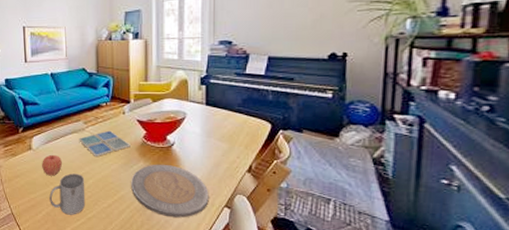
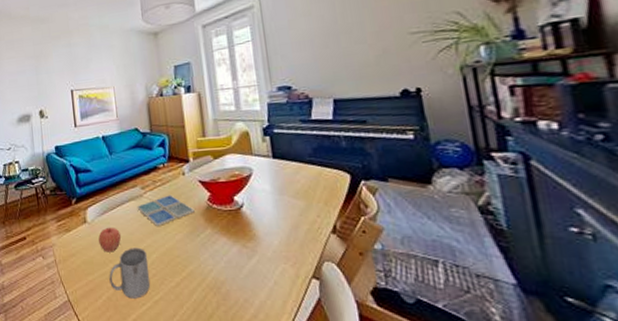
plate: present [131,164,209,218] -> none [199,229,293,295]

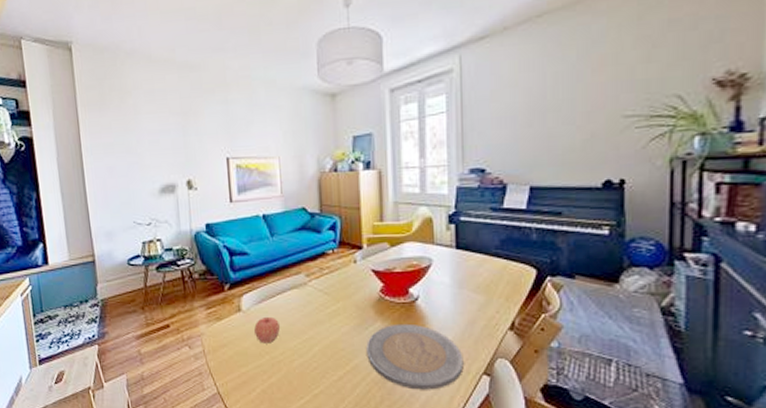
mug: present [109,247,150,299] -> none [265,339,310,392]
drink coaster: present [137,195,195,227] -> none [300,284,365,318]
plate: none [199,229,293,295] -> present [366,323,464,390]

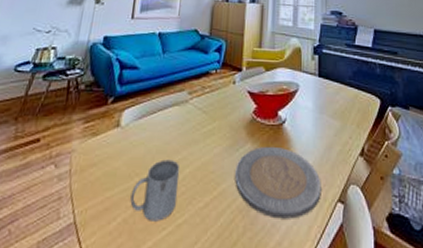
apple: present [254,316,280,344] -> none [128,133,155,164]
mug: none [265,339,310,392] -> present [130,159,180,221]

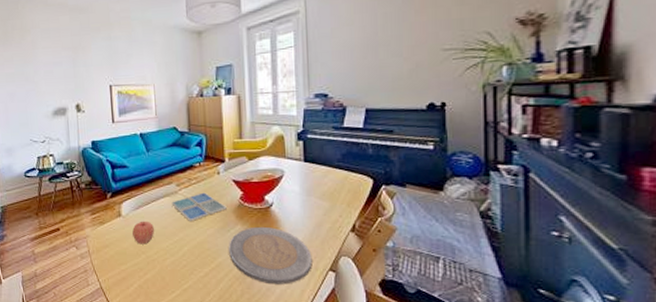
apple: none [128,133,155,164] -> present [132,221,154,245]
mug: present [130,159,180,221] -> none [141,240,180,287]
drink coaster: none [179,103,238,138] -> present [171,192,227,222]

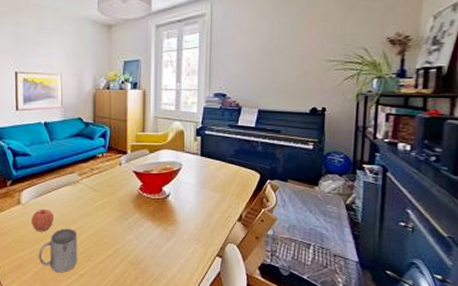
mug: none [141,240,180,287] -> present [39,228,78,273]
drink coaster: present [171,192,227,222] -> none [72,182,126,211]
plate: present [229,226,312,284] -> none [126,215,202,270]

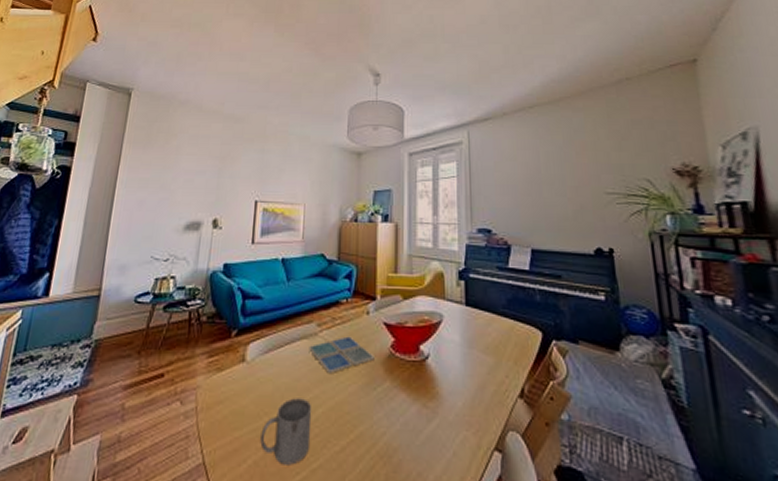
apple: present [32,209,54,232] -> none [256,369,284,402]
drink coaster: none [72,182,126,211] -> present [309,336,375,375]

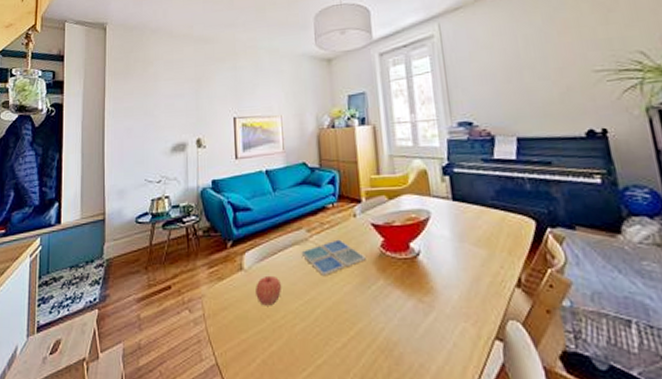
apple: none [256,369,284,402] -> present [256,275,281,306]
mug: present [260,398,312,465] -> none [265,300,313,362]

